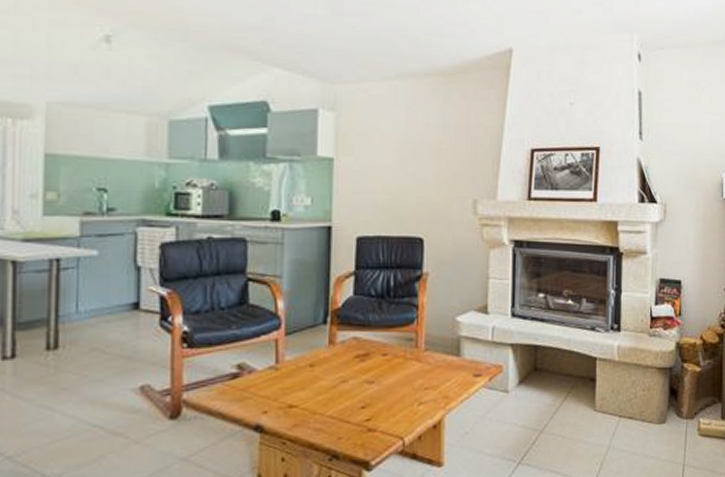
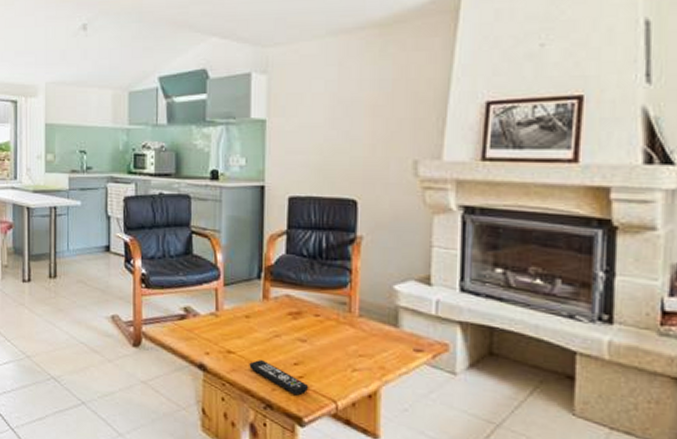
remote control: none [313,409,377,440] -> present [249,360,309,396]

